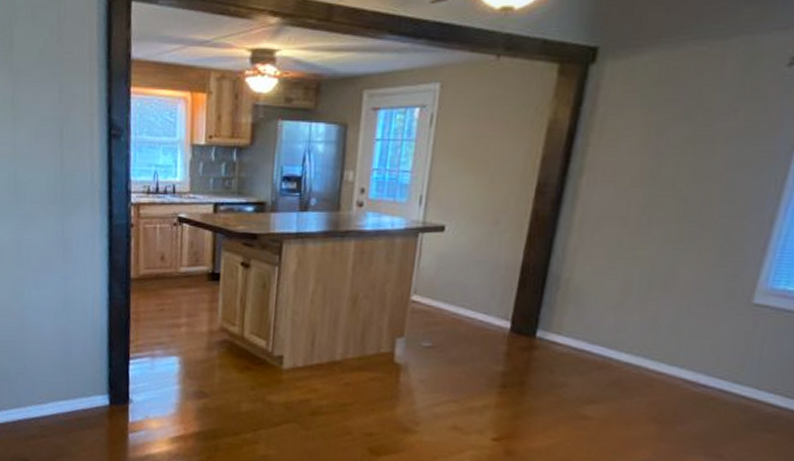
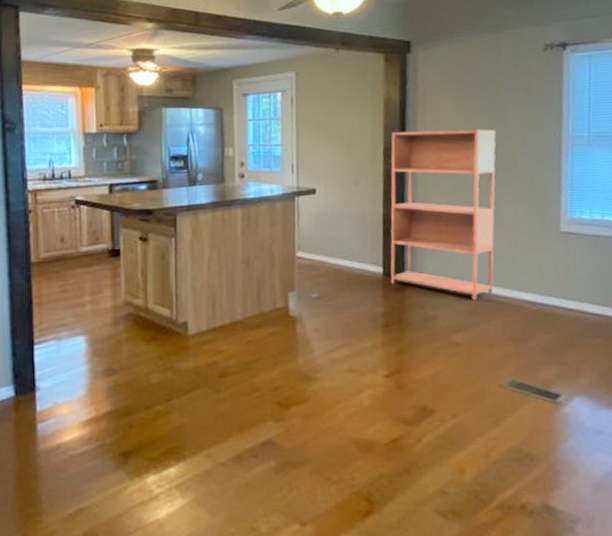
bookshelf: none [517,165,692,371] -> present [390,129,496,300]

